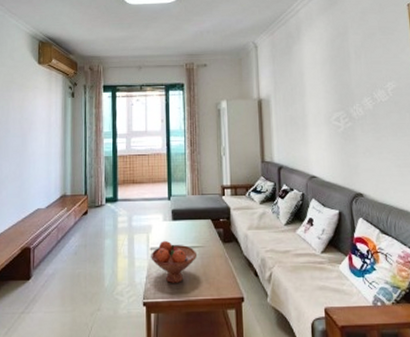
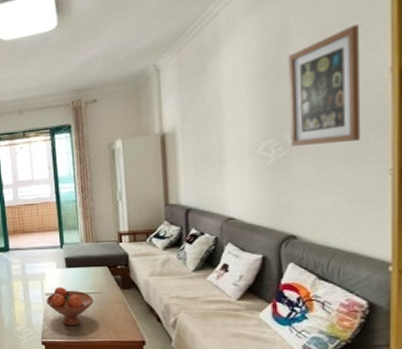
wall art: none [348,33,401,118] -> present [287,25,361,146]

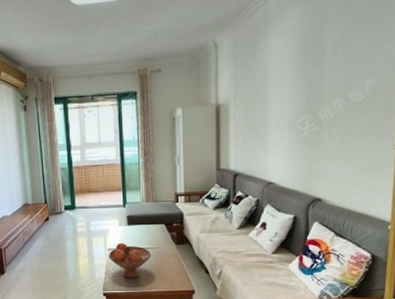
wall art: present [287,25,361,146] -> none [321,20,381,122]

